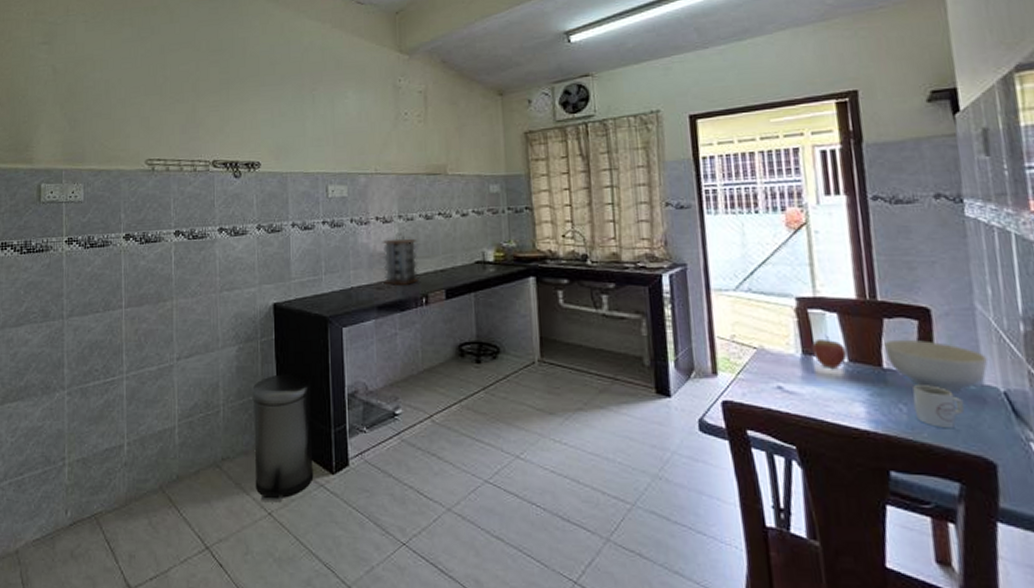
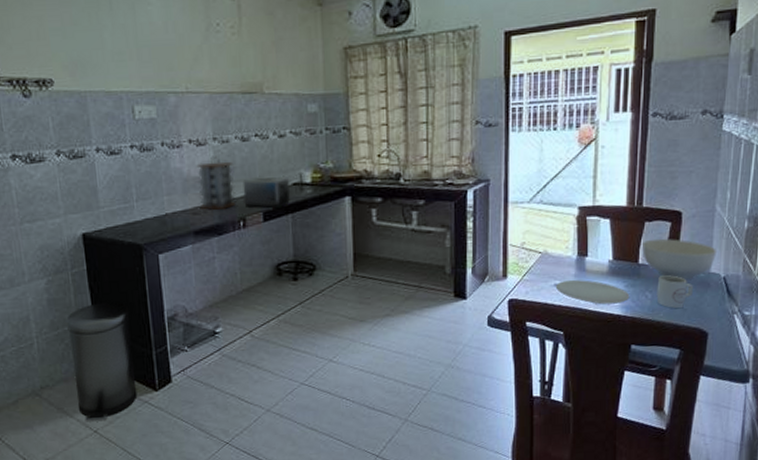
toaster: none [426,254,473,287] -> present [242,176,290,209]
plate: none [778,382,879,416] -> present [555,279,630,305]
fruit: present [810,335,848,368] -> none [585,238,613,266]

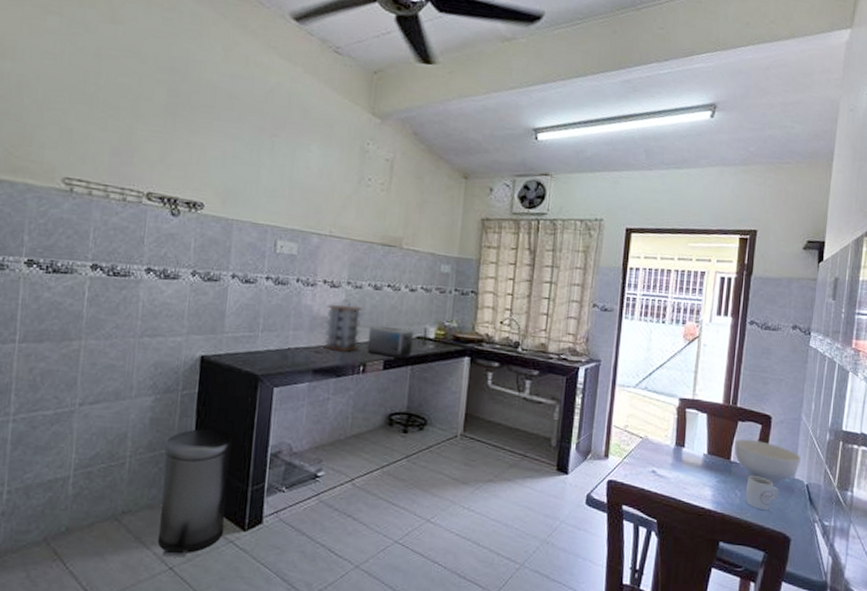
plate: present [555,279,630,305] -> none [652,468,721,498]

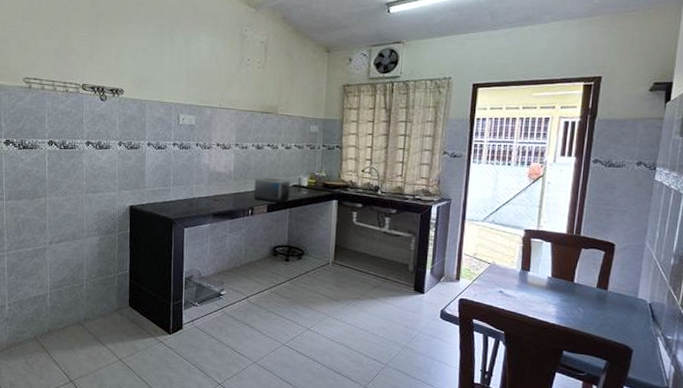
pedal bin: present [158,429,233,558] -> none [110,260,157,352]
spice rack: present [323,299,363,353] -> none [219,158,249,200]
bowl: present [734,438,802,482] -> none [578,263,645,301]
mug: present [745,475,780,511] -> none [588,294,622,326]

